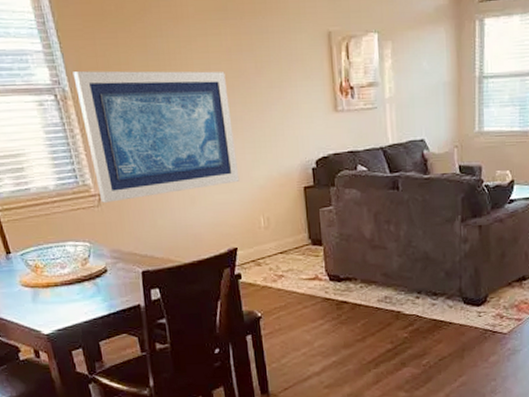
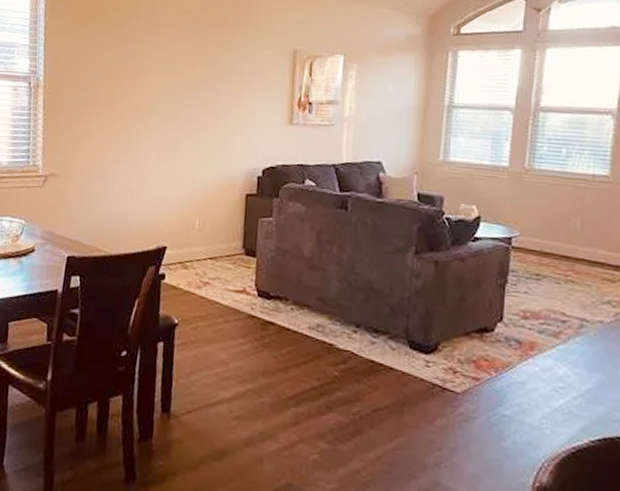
wall art: present [73,70,240,203] -> none [45,64,187,185]

